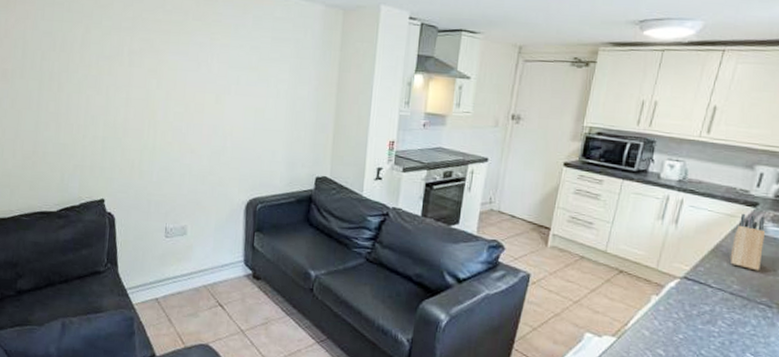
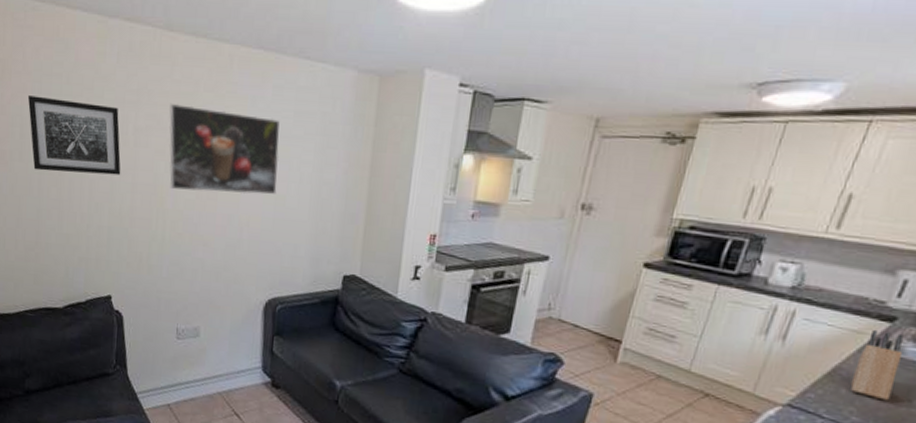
wall art: none [30,21,116,91] -> present [27,95,121,175]
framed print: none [160,30,259,108] -> present [169,104,280,195]

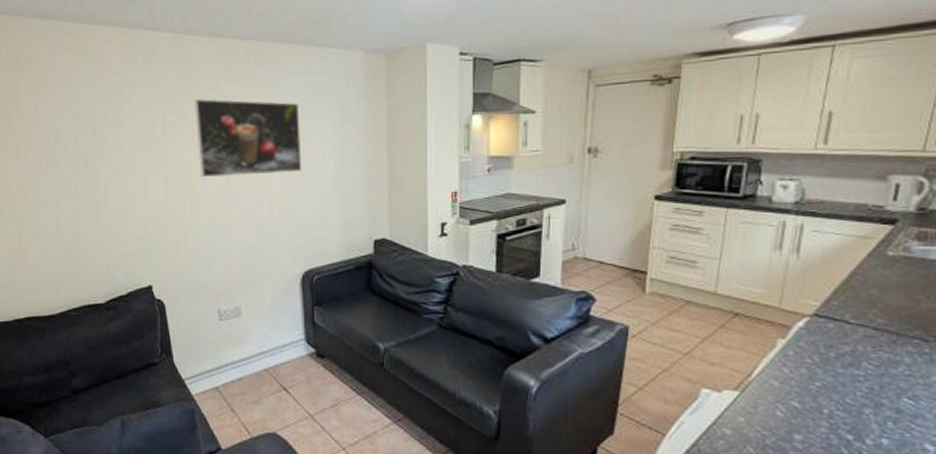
wall art: present [27,95,121,175] -> none [60,106,153,174]
knife block: present [850,329,905,401] -> none [869,233,911,300]

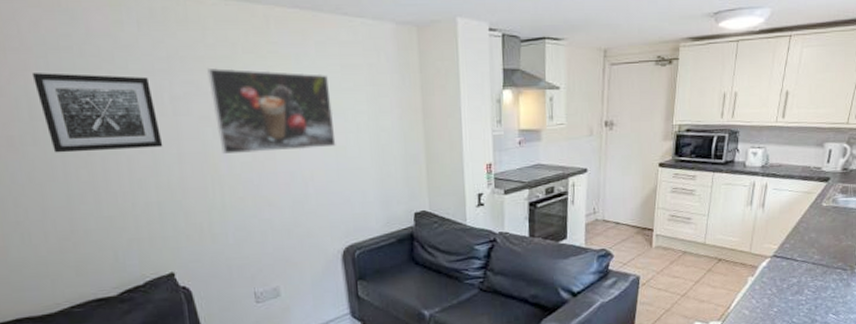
wall art: none [60,106,153,174] -> present [31,73,163,153]

